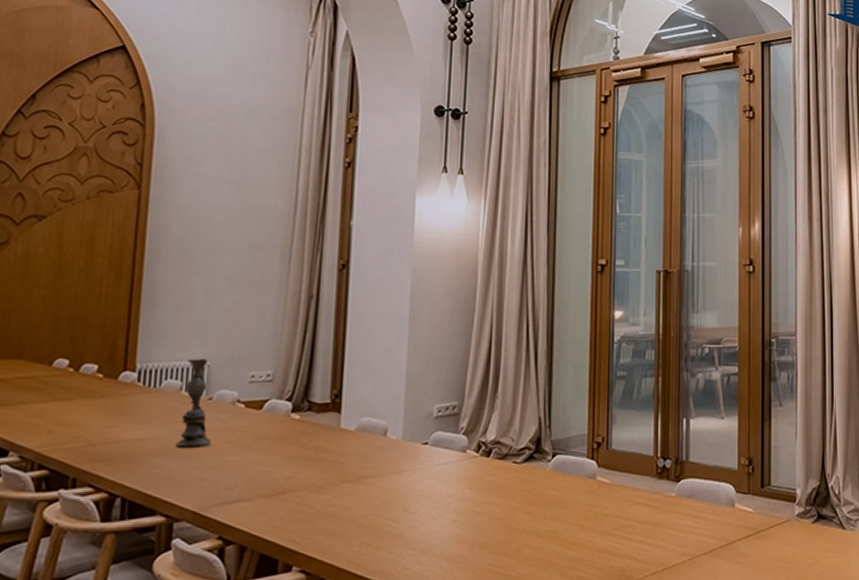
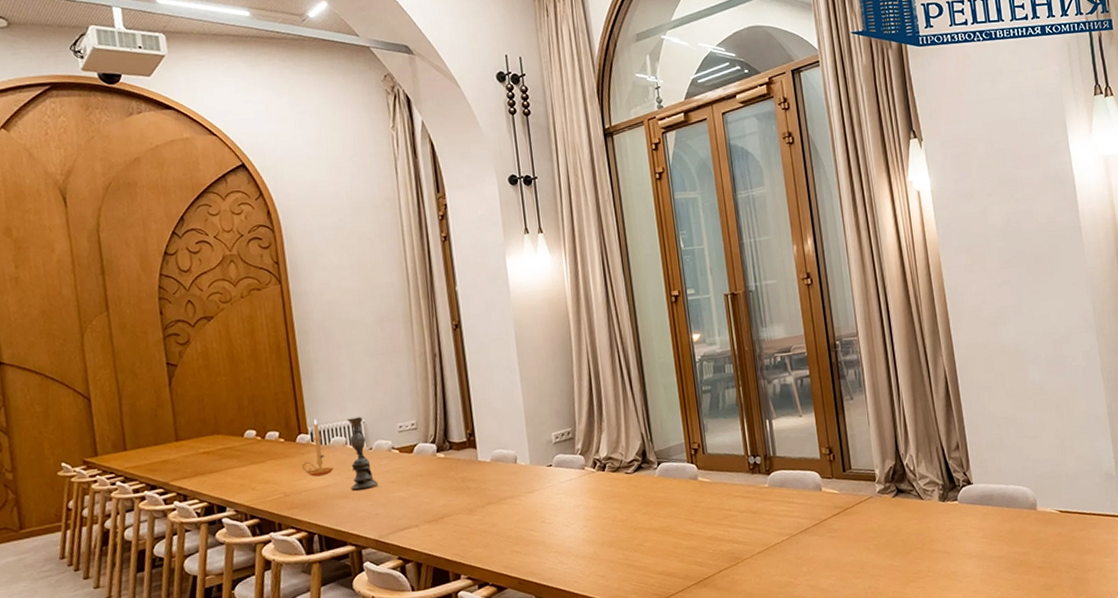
candle holder: none [118,355,159,426] -> present [301,419,334,477]

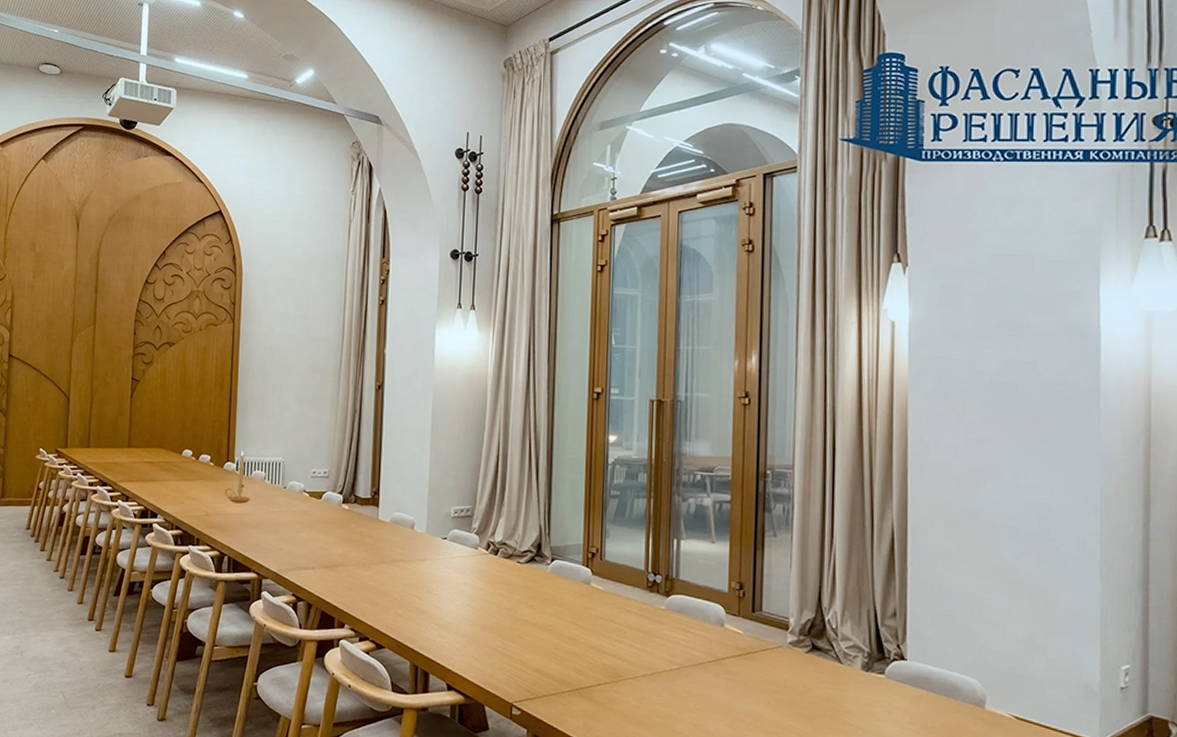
candlestick: present [346,417,380,492] -> none [262,456,288,525]

